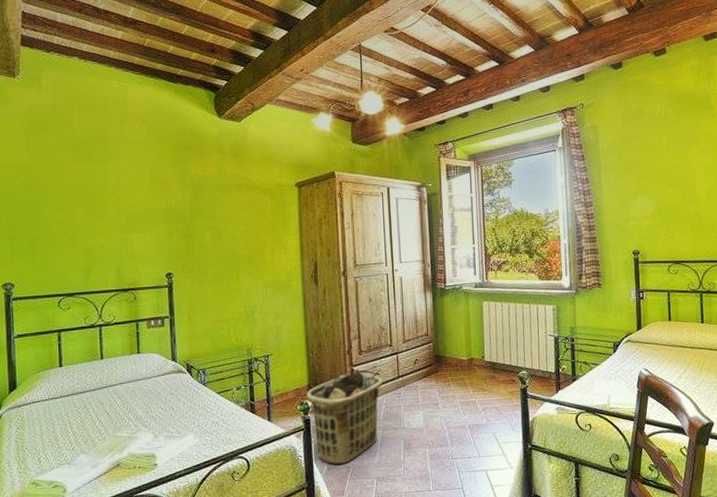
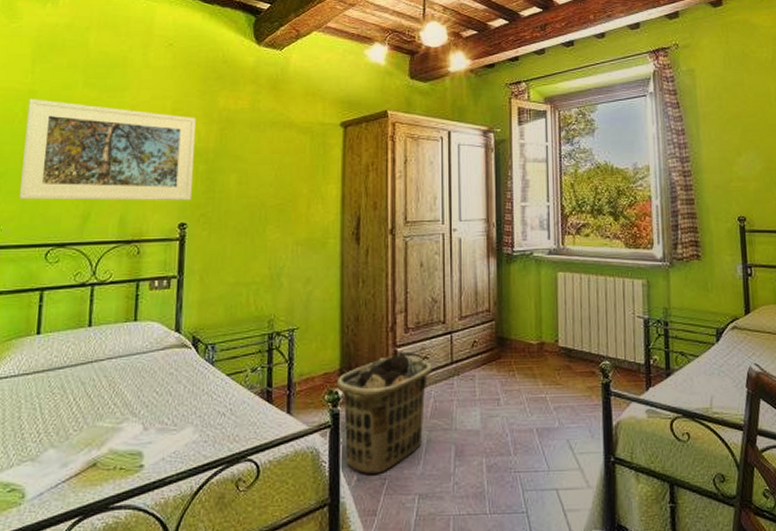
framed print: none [28,172,174,259] -> present [19,99,196,201]

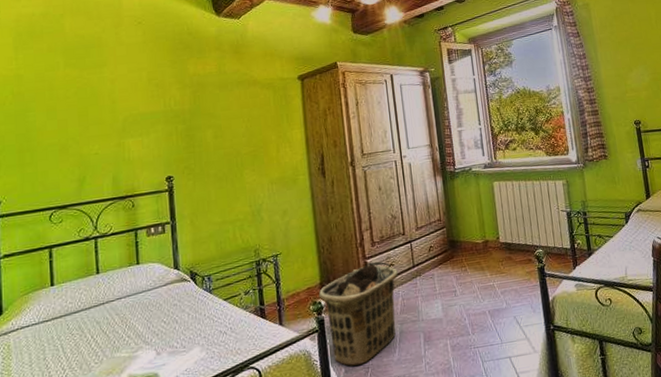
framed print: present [19,99,196,201] -> none [16,82,174,172]

